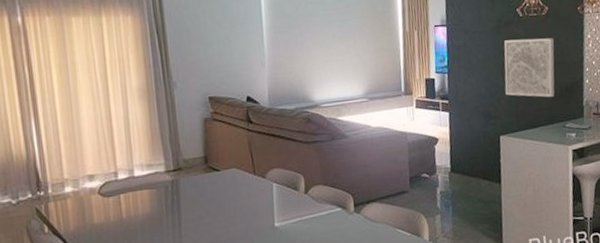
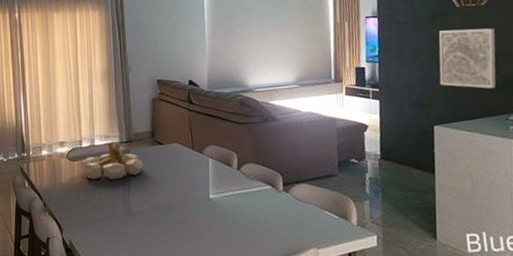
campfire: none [118,171,196,217] -> present [81,142,143,180]

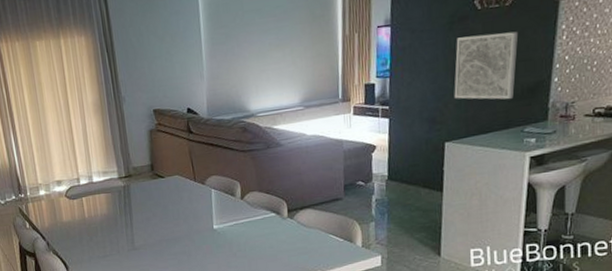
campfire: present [81,142,143,180] -> none [81,177,145,217]

